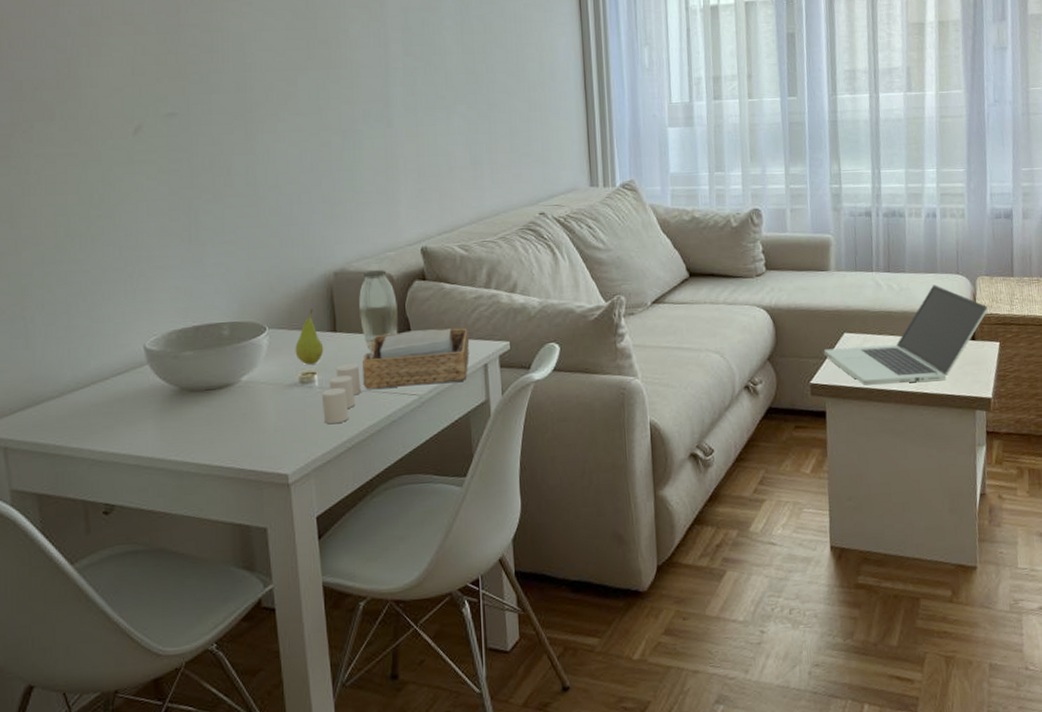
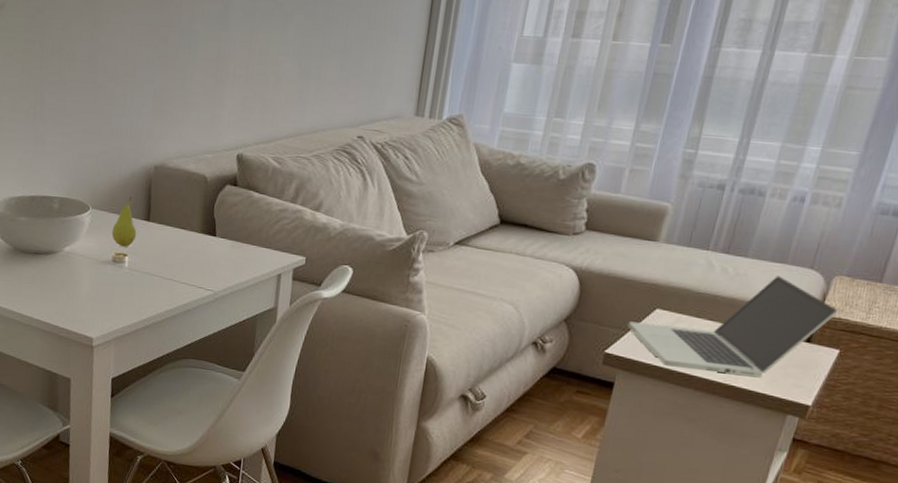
candle: present [321,363,361,424] -> none [128,251,165,303]
vase: present [359,270,398,355] -> none [172,169,208,248]
napkin holder: present [363,327,470,389] -> none [166,230,269,286]

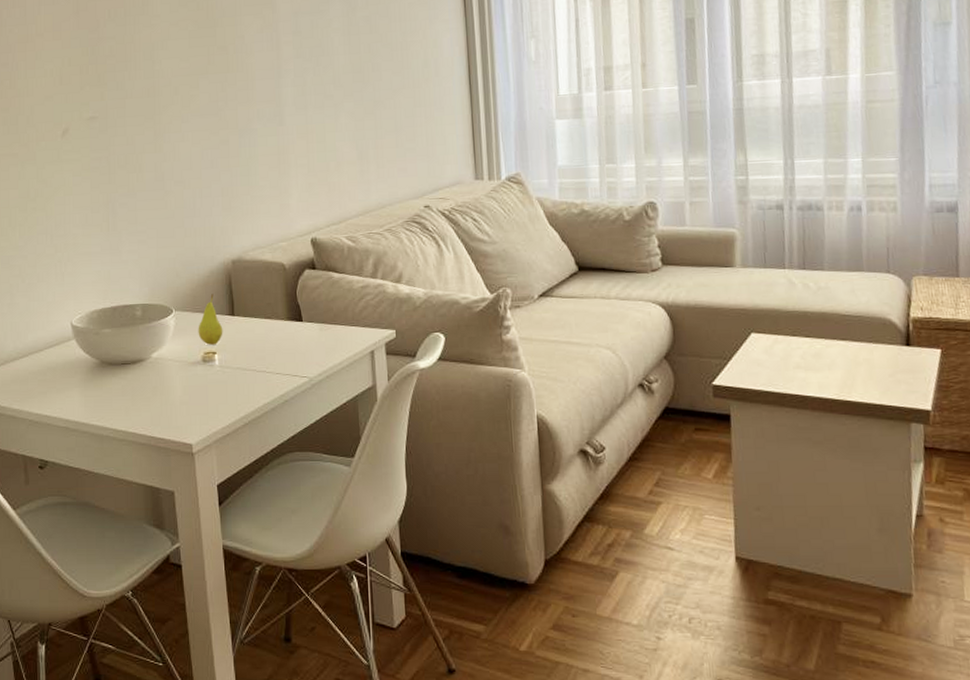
laptop: present [627,276,839,378] -> none [727,284,928,391]

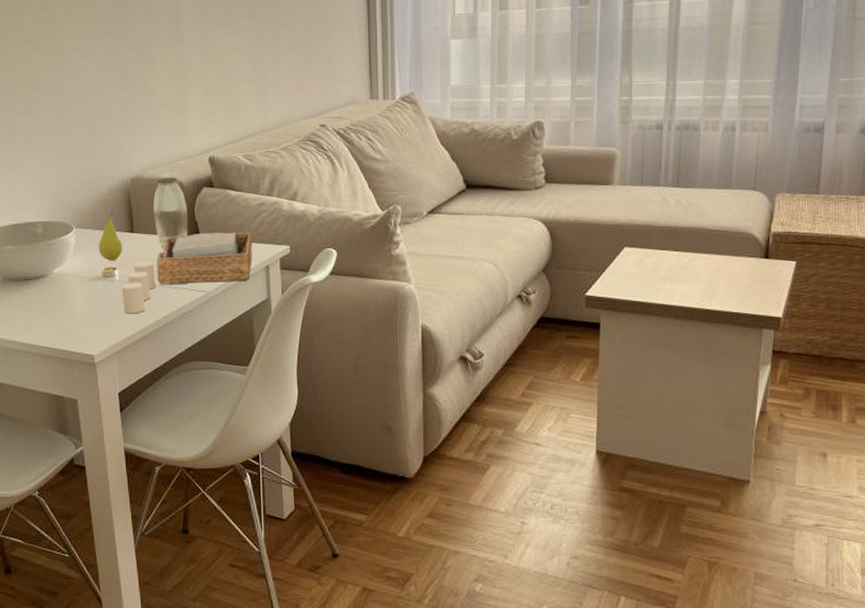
candle: none [221,345,256,401] -> present [121,261,155,314]
vase: none [254,259,290,338] -> present [153,177,188,254]
napkin holder: none [258,315,357,370] -> present [157,232,253,284]

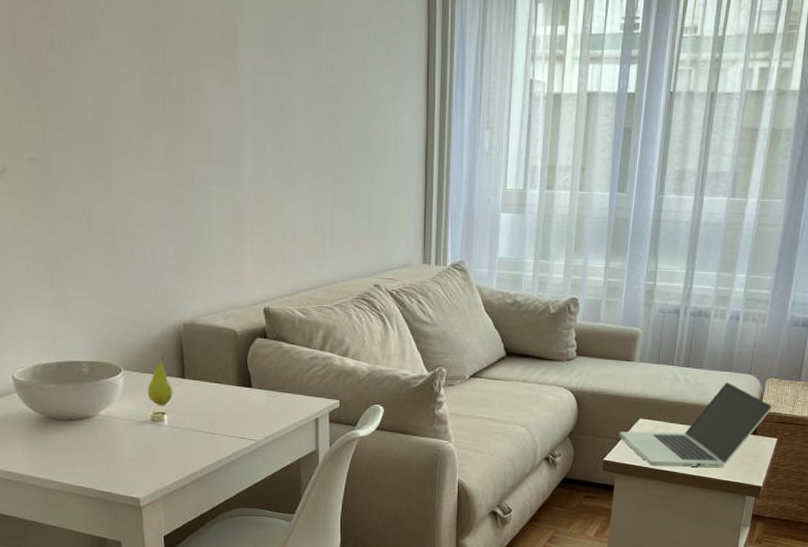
candle: present [121,261,155,314] -> none [170,407,205,459]
vase: present [153,177,188,254] -> none [206,325,240,402]
napkin holder: present [157,232,253,284] -> none [207,383,304,432]
laptop: none [601,201,787,301] -> present [619,382,773,468]

